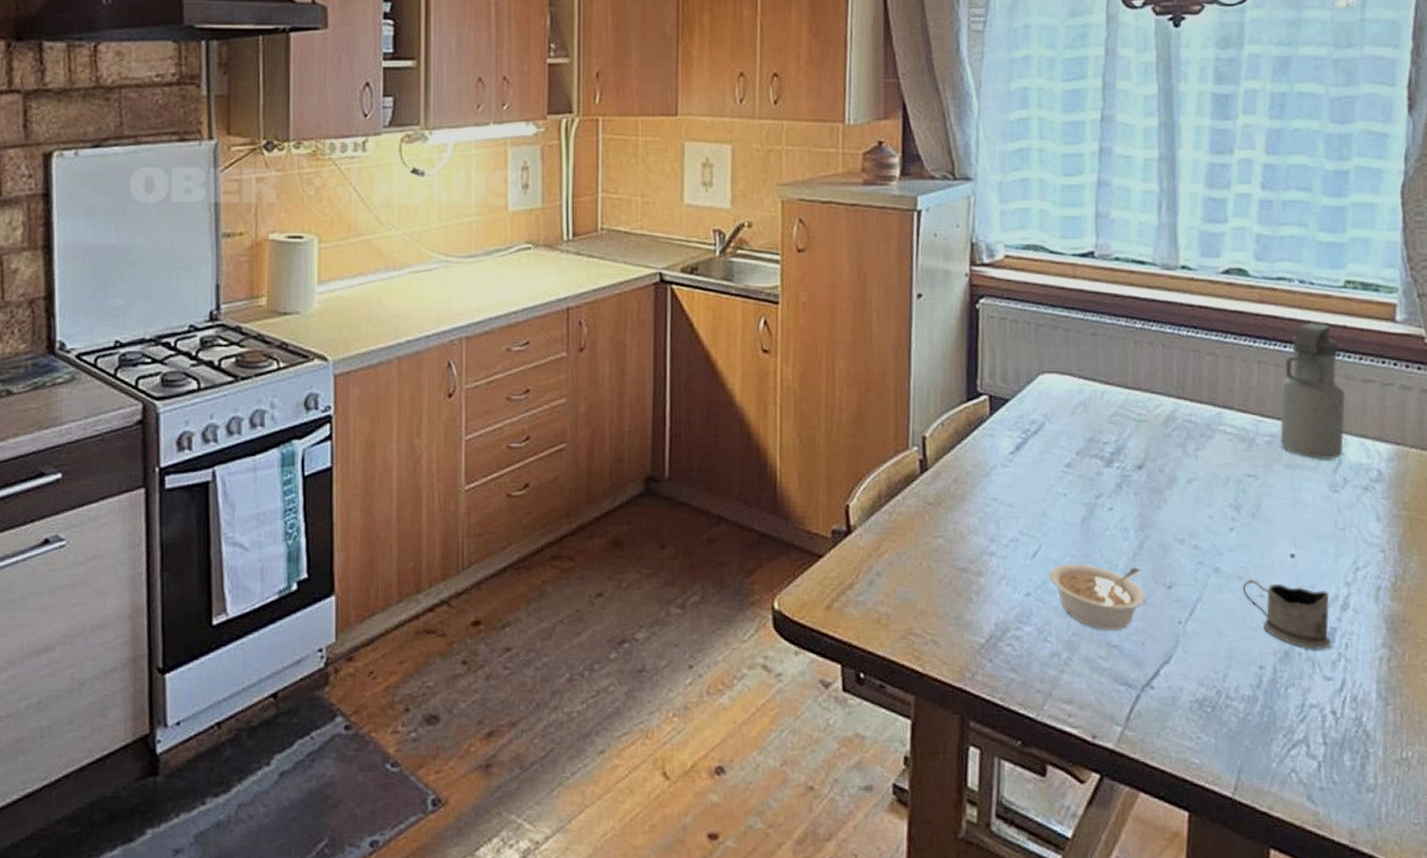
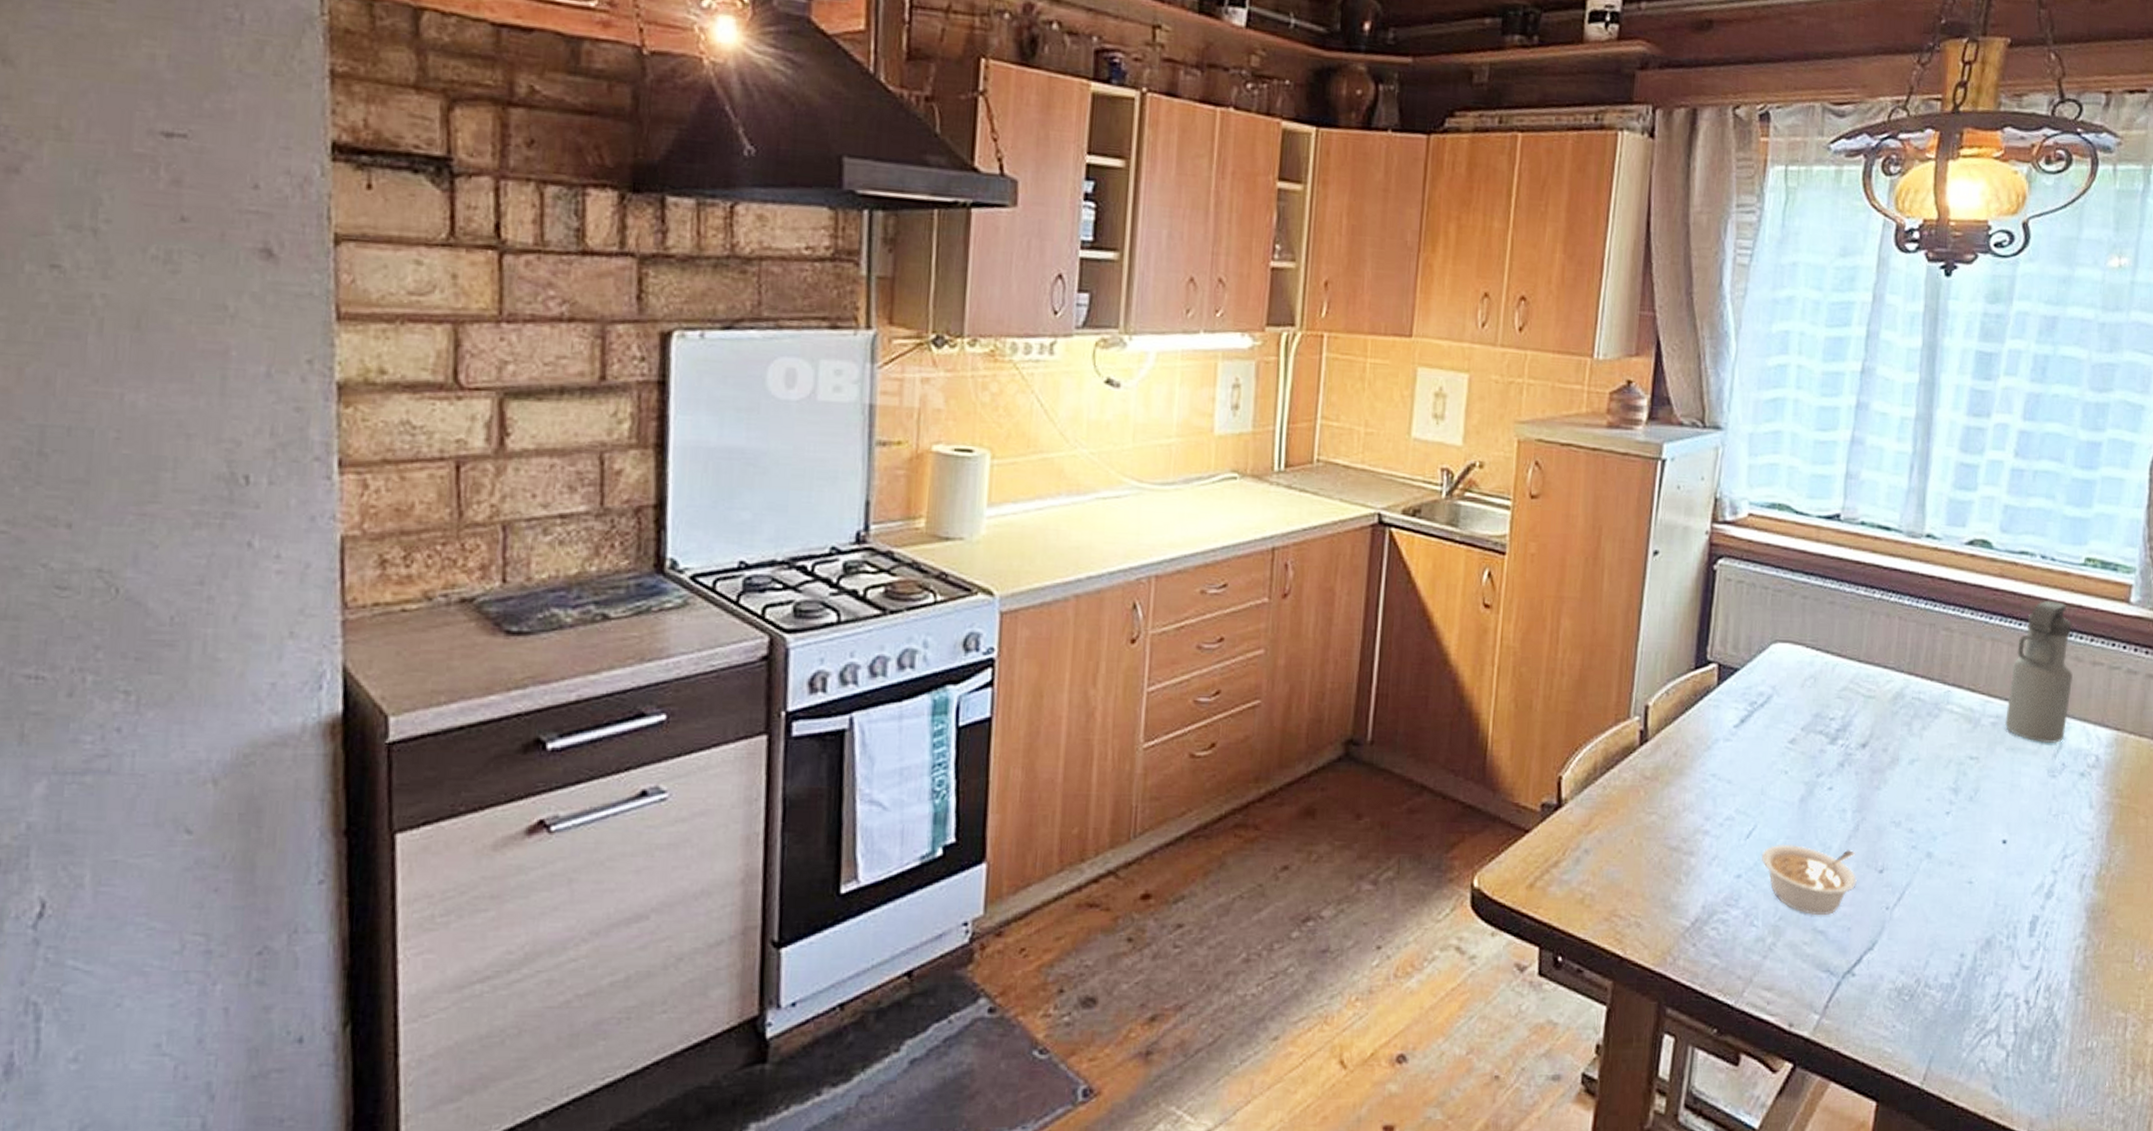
tea glass holder: present [1242,579,1331,649] -> none [1952,865,2036,937]

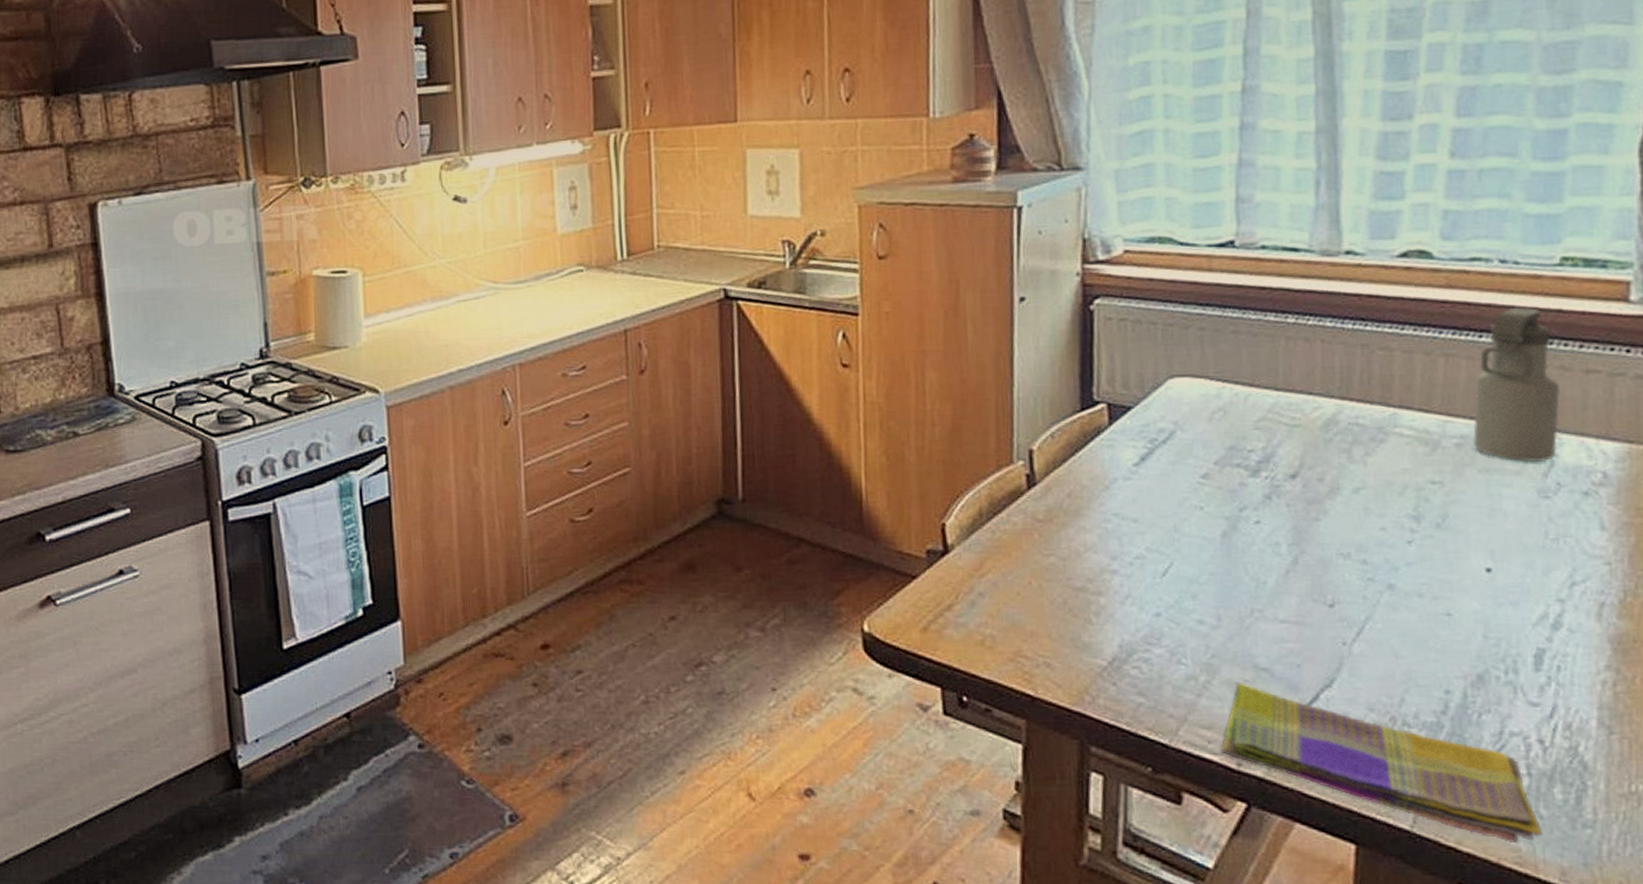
legume: present [1761,844,1857,915] -> none [1182,580,1302,652]
dish towel: none [1778,944,2020,1098] -> present [1221,682,1543,844]

